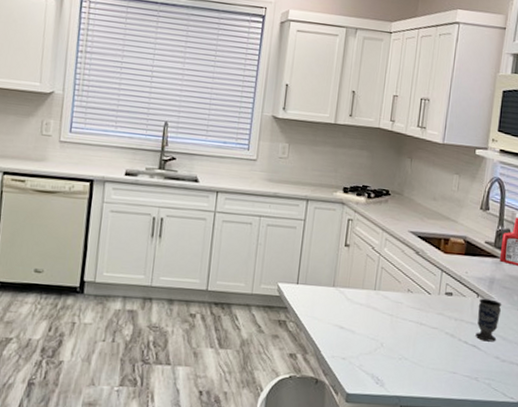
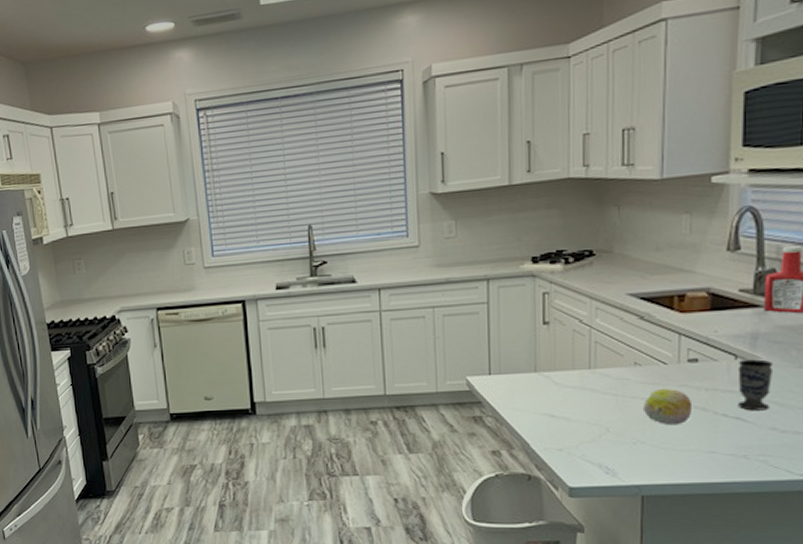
fruit: none [409,315,444,347] -> present [642,389,691,426]

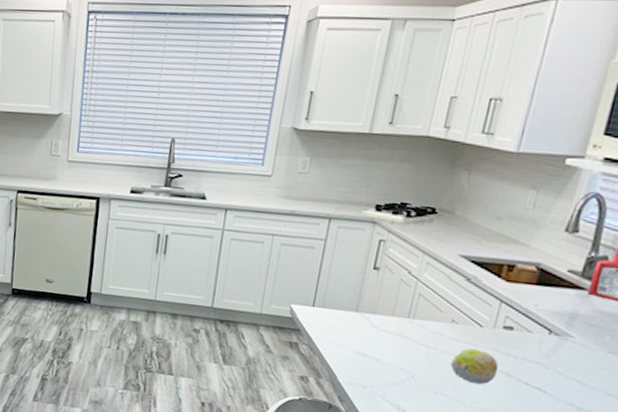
cup: present [737,359,772,411] -> none [541,336,584,387]

